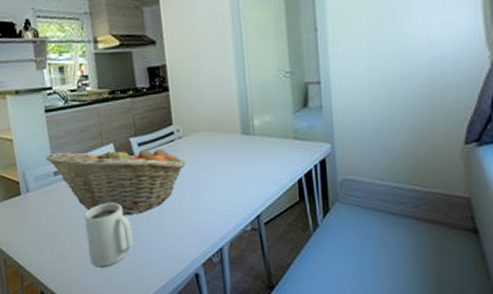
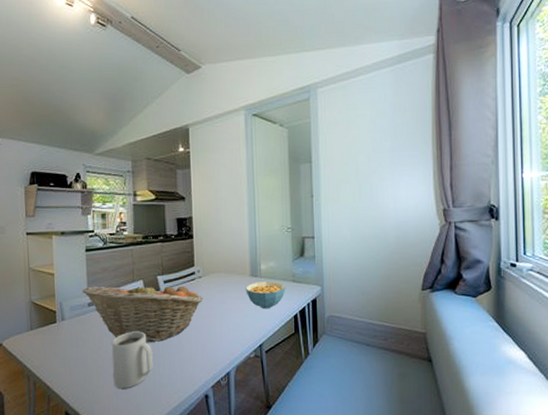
cereal bowl: none [236,139,286,174] -> present [246,281,286,309]

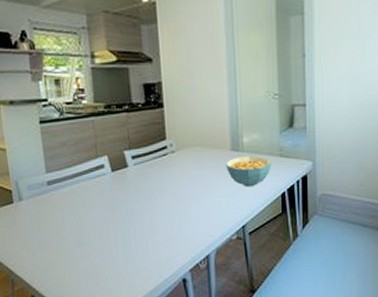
fruit basket: present [82,280,203,342] -> none [39,156,178,223]
mug: present [111,331,153,388] -> none [76,212,124,272]

